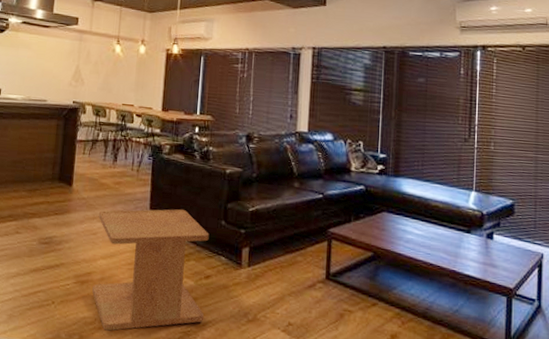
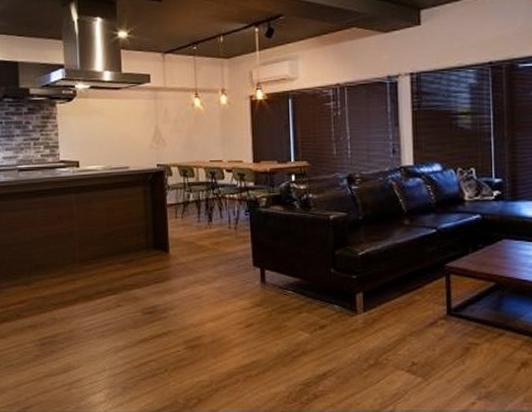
side table: present [92,209,209,331] -> none [200,263,323,391]

